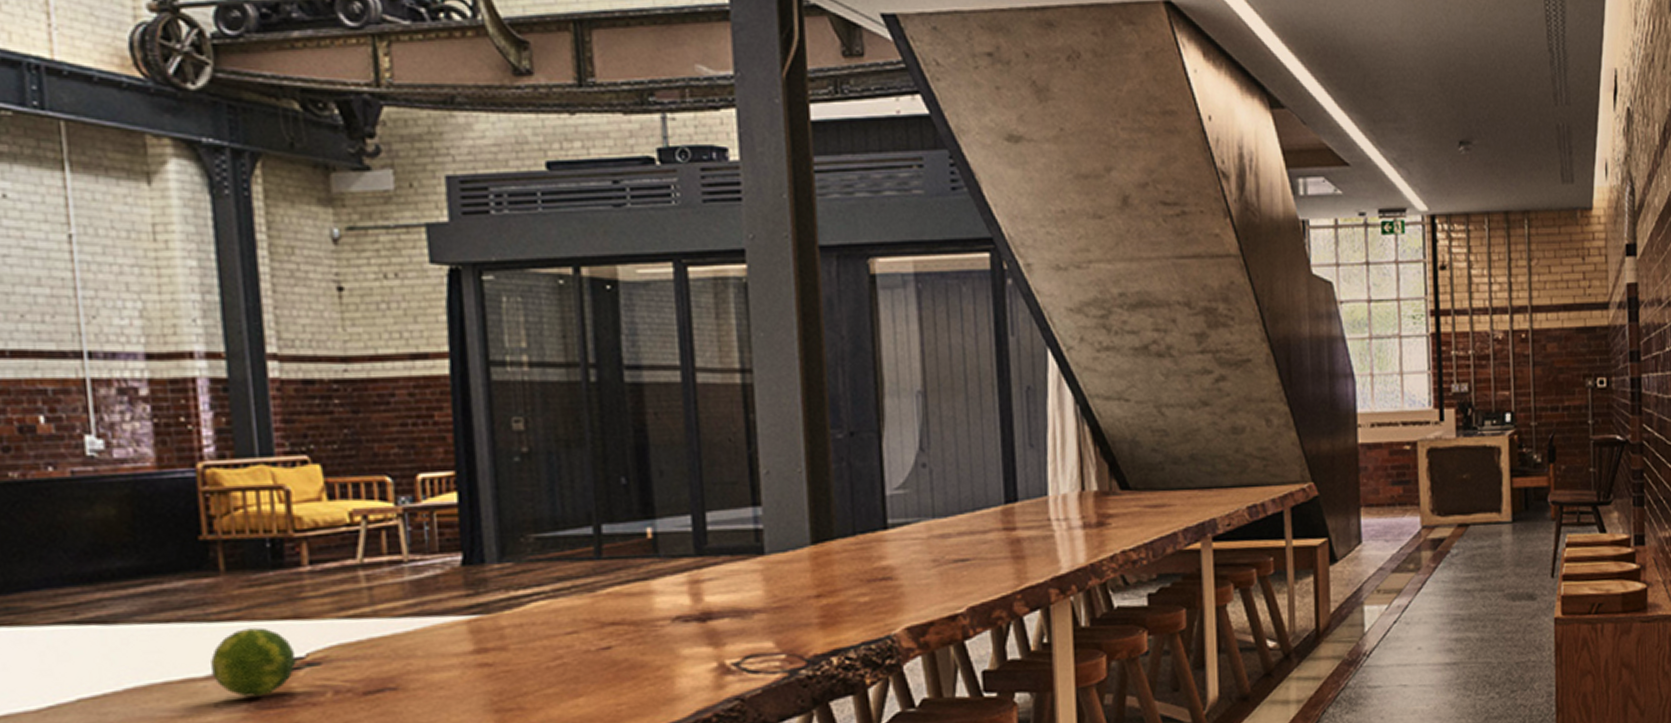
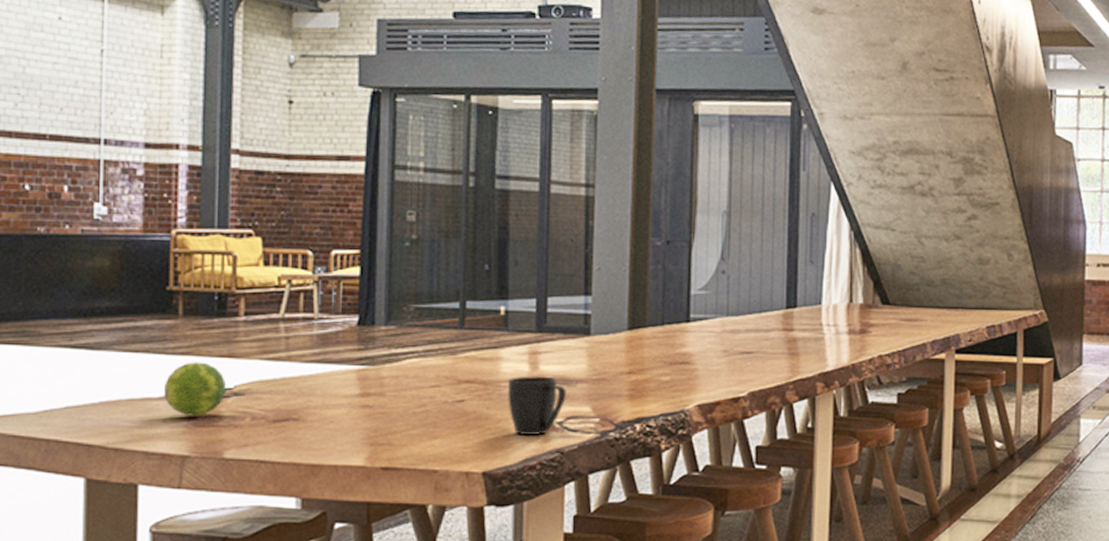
mug: none [666,609,741,683] -> present [508,376,566,436]

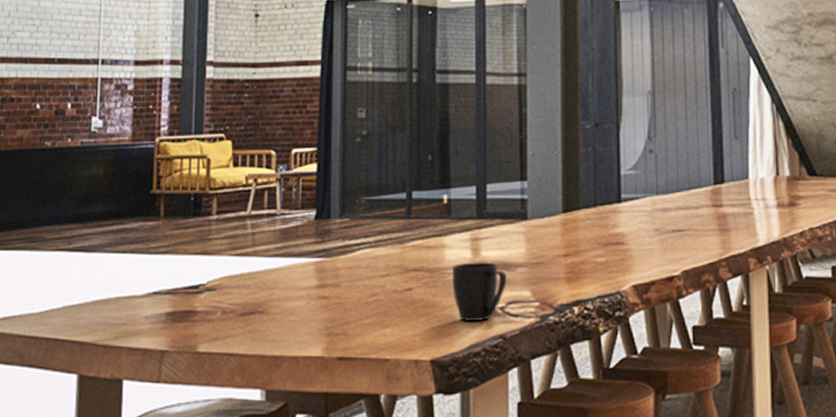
fruit: present [164,362,227,416] -> none [147,260,201,312]

